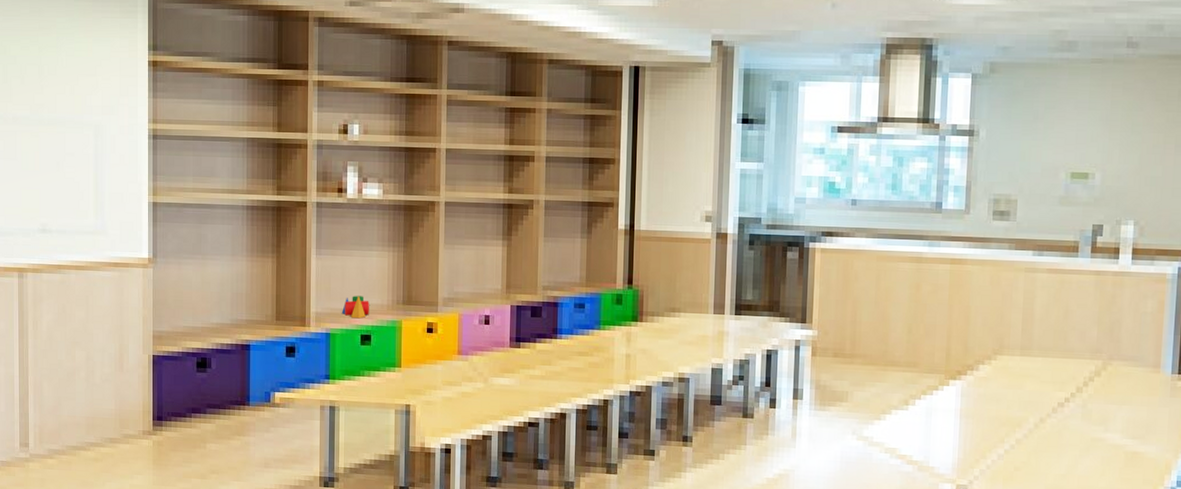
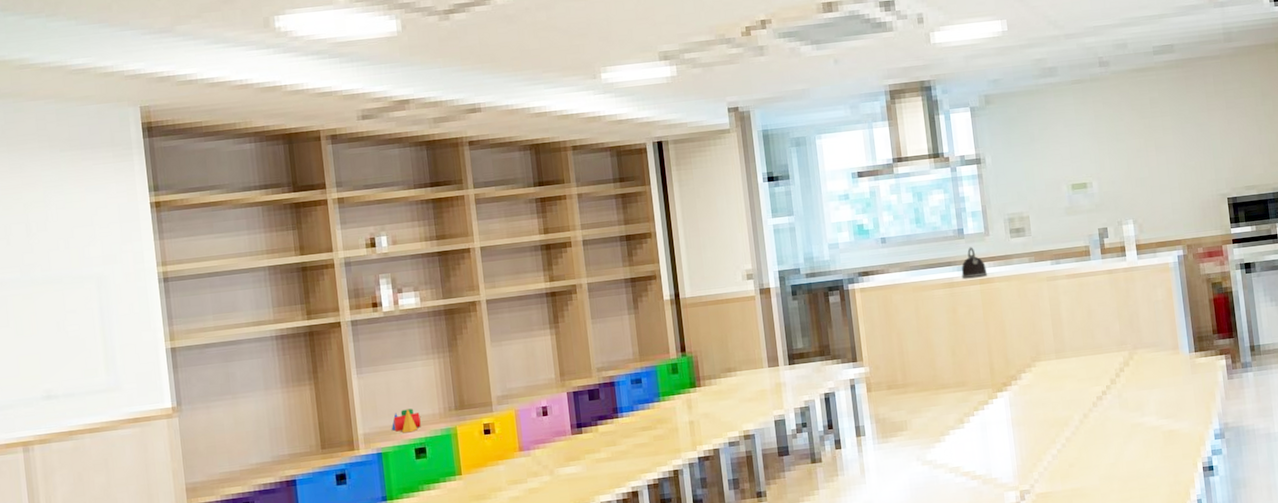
kettle: none [932,223,961,257] -> present [961,247,988,280]

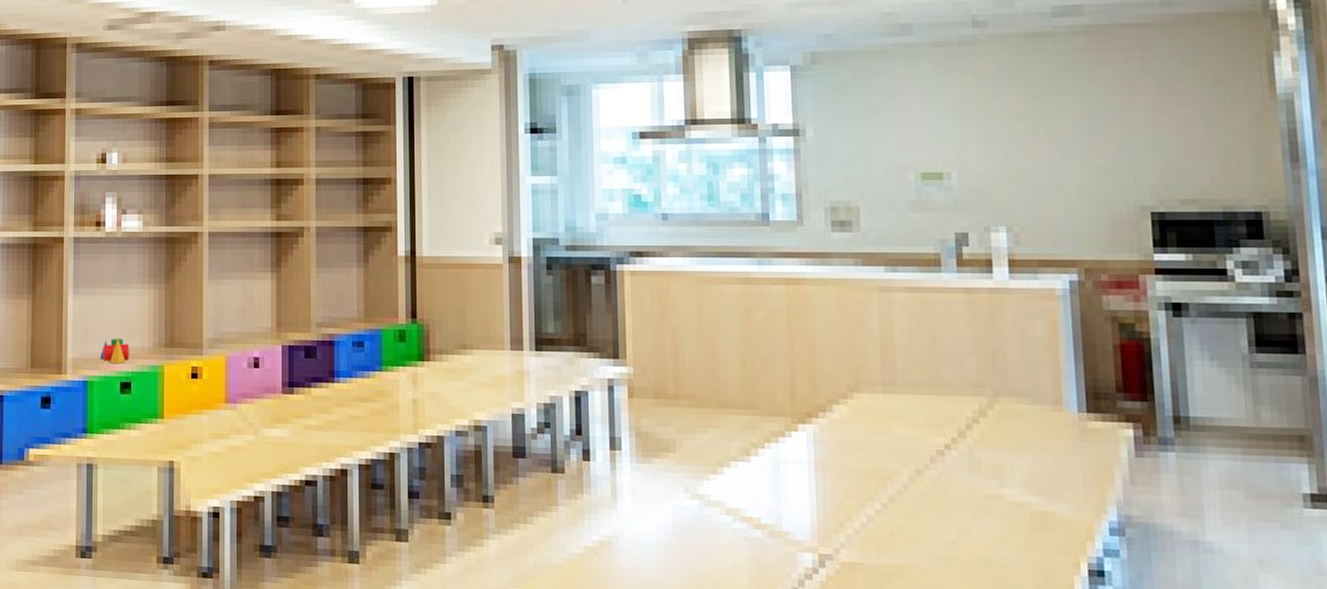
kettle: present [961,247,988,280] -> none [762,237,798,276]

